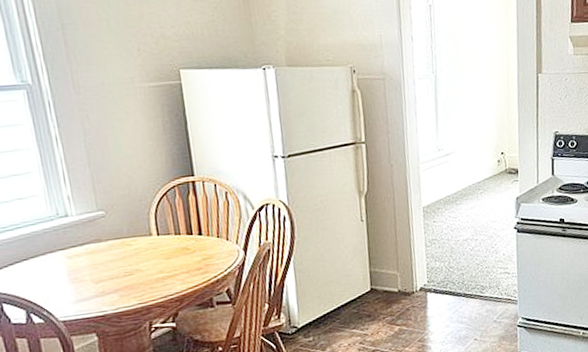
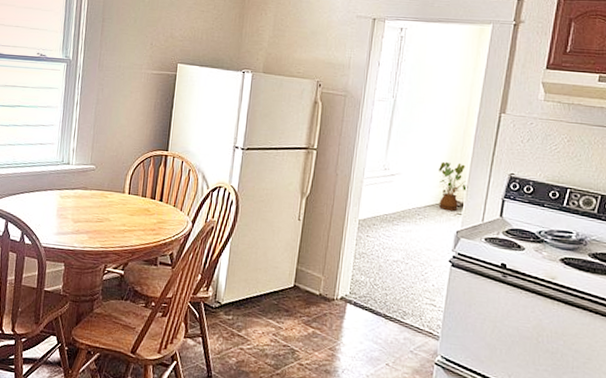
house plant: none [490,130,520,180] -> present [439,161,468,212]

